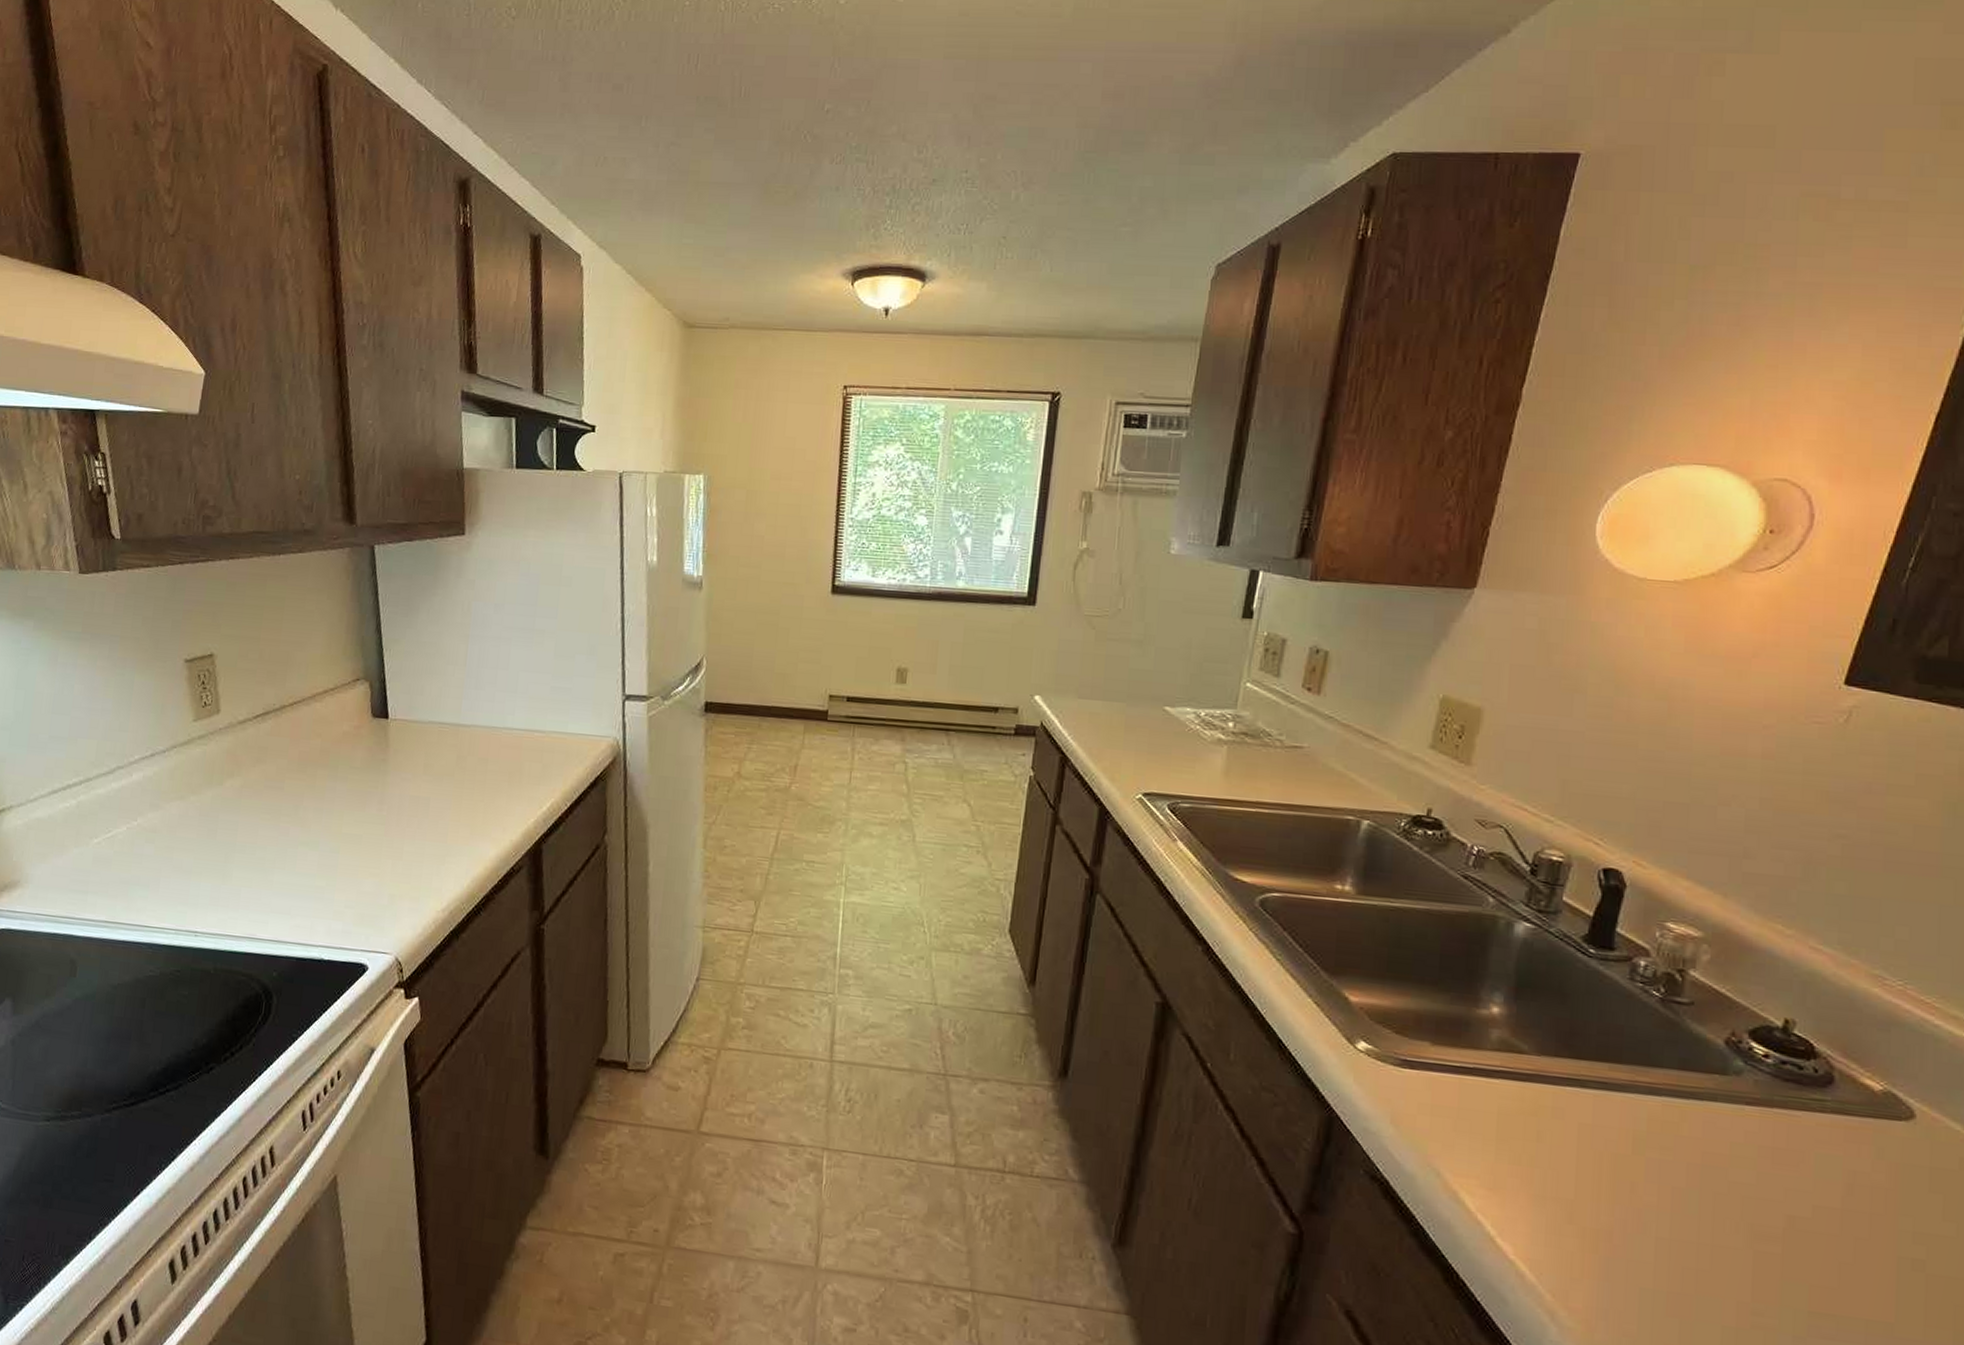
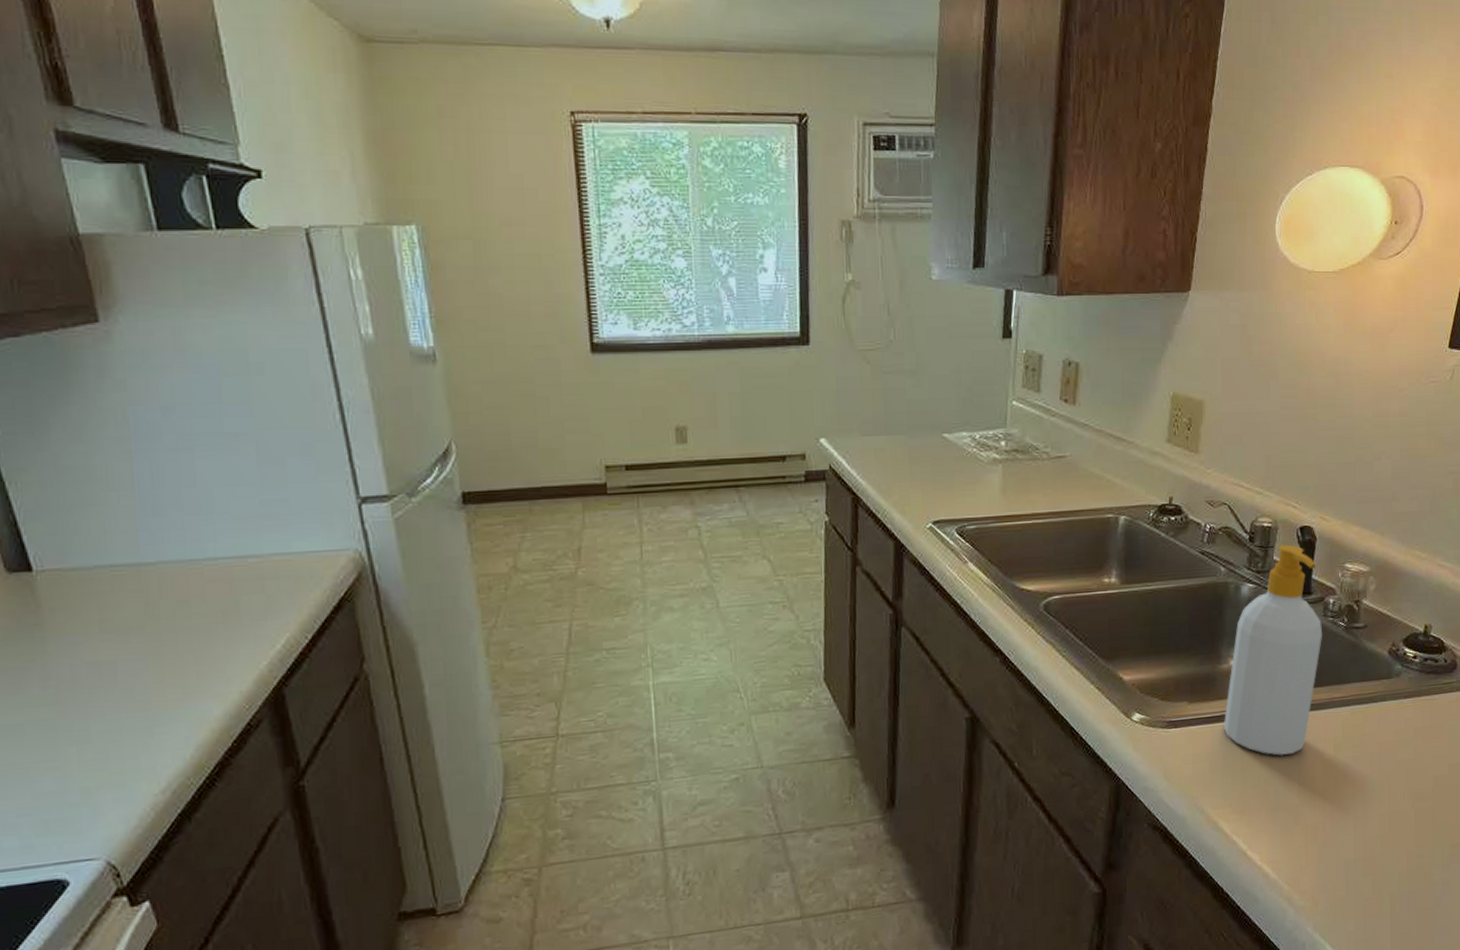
soap bottle: none [1475,885,1627,1136] -> present [1223,544,1323,756]

